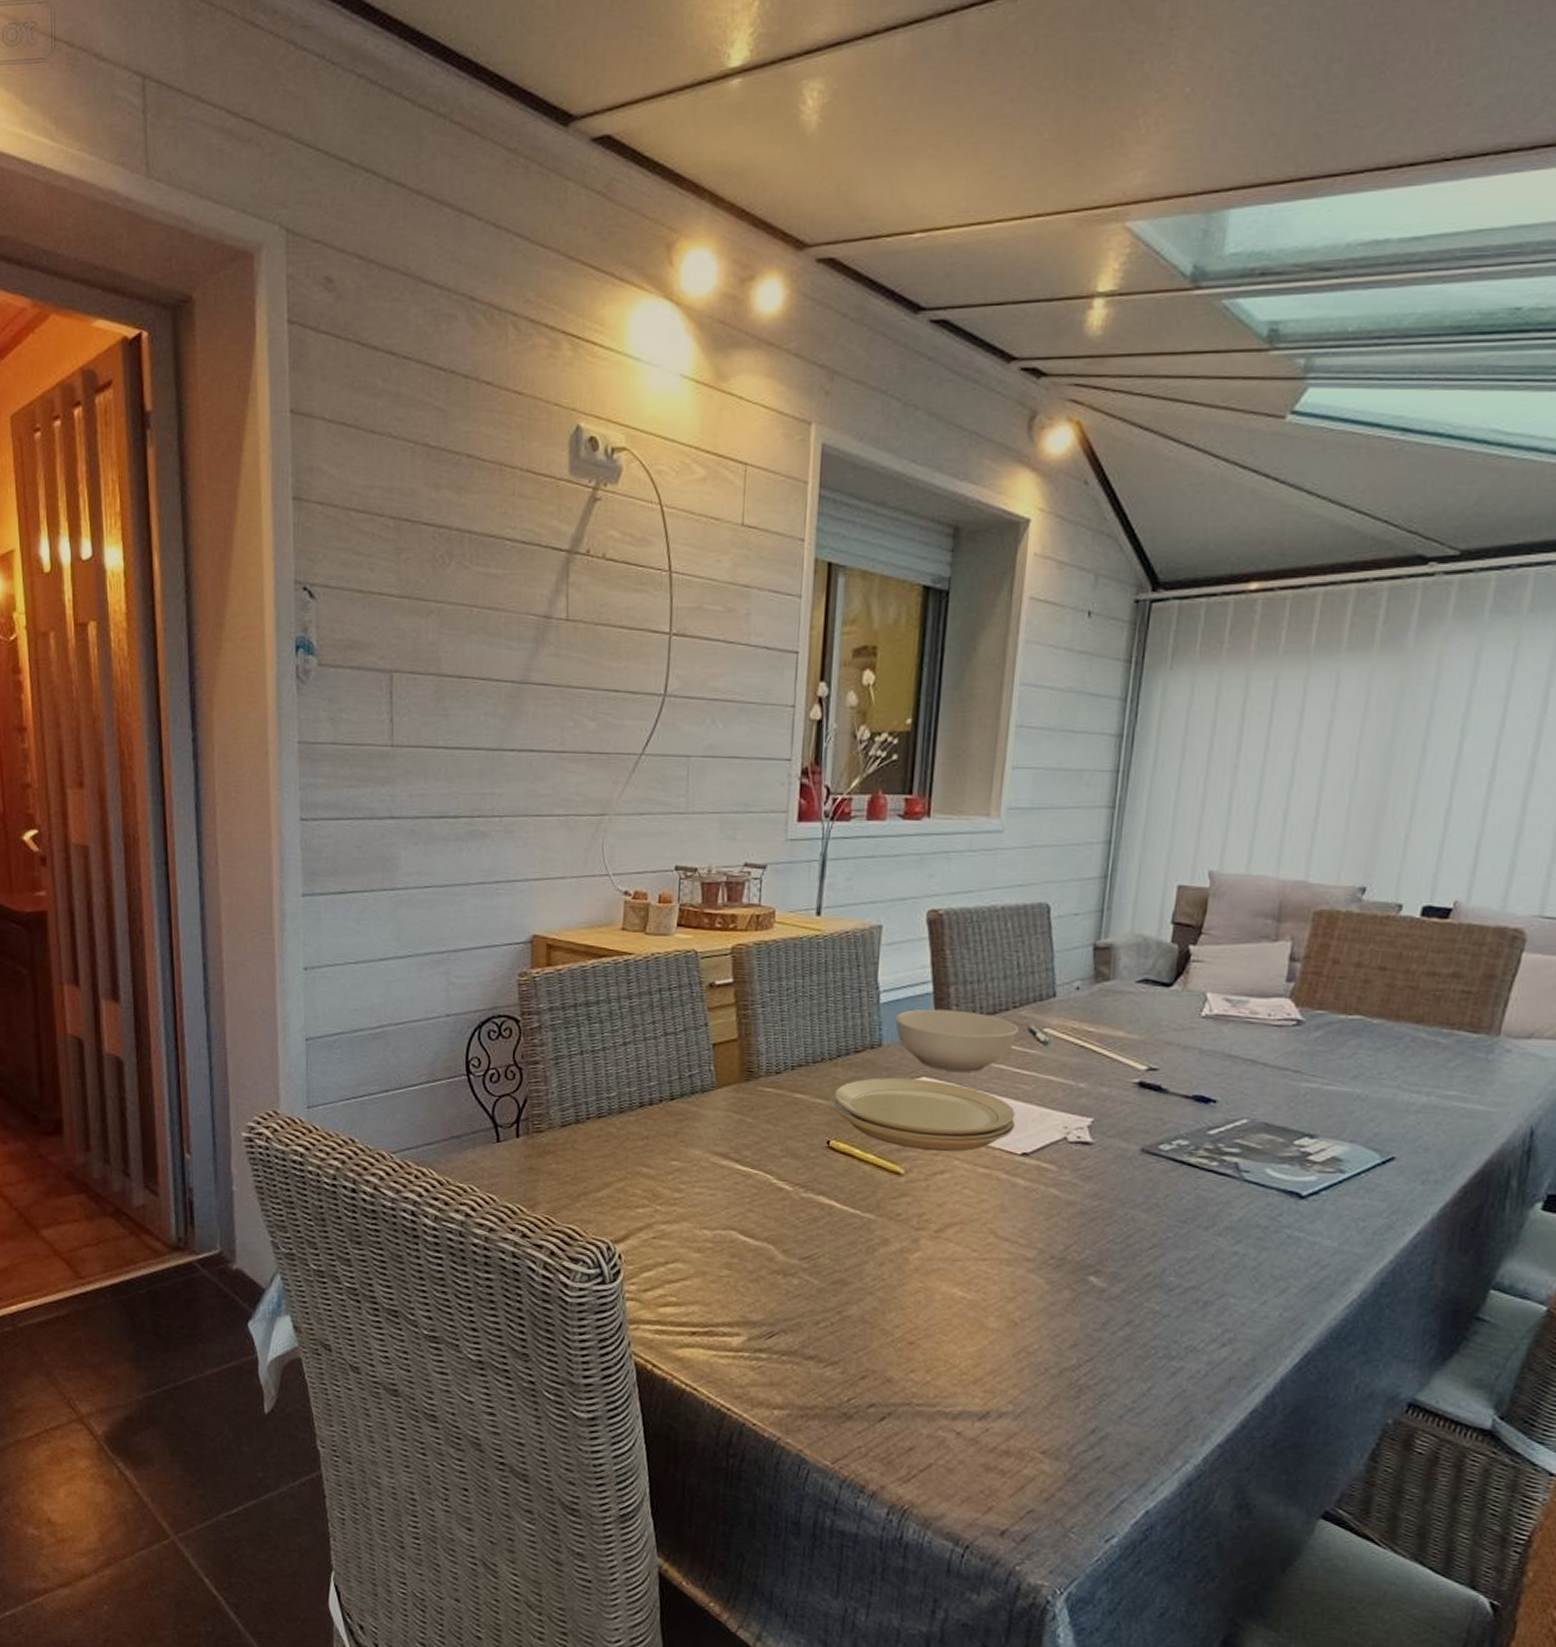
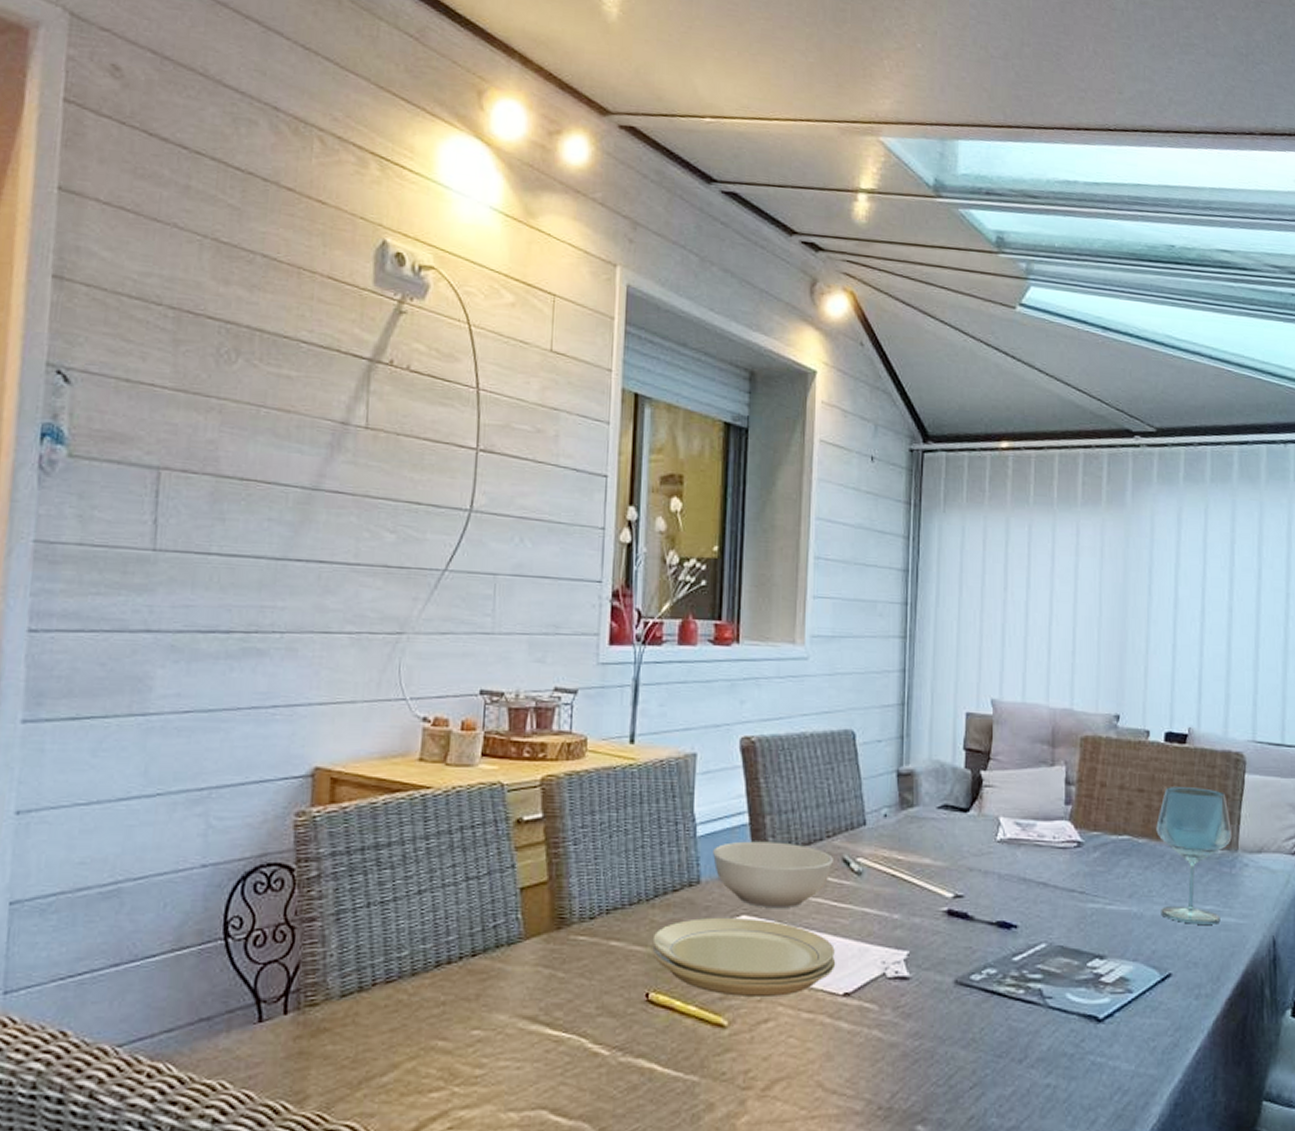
wine glass: none [1390,965,1495,1111] -> present [1156,787,1232,924]

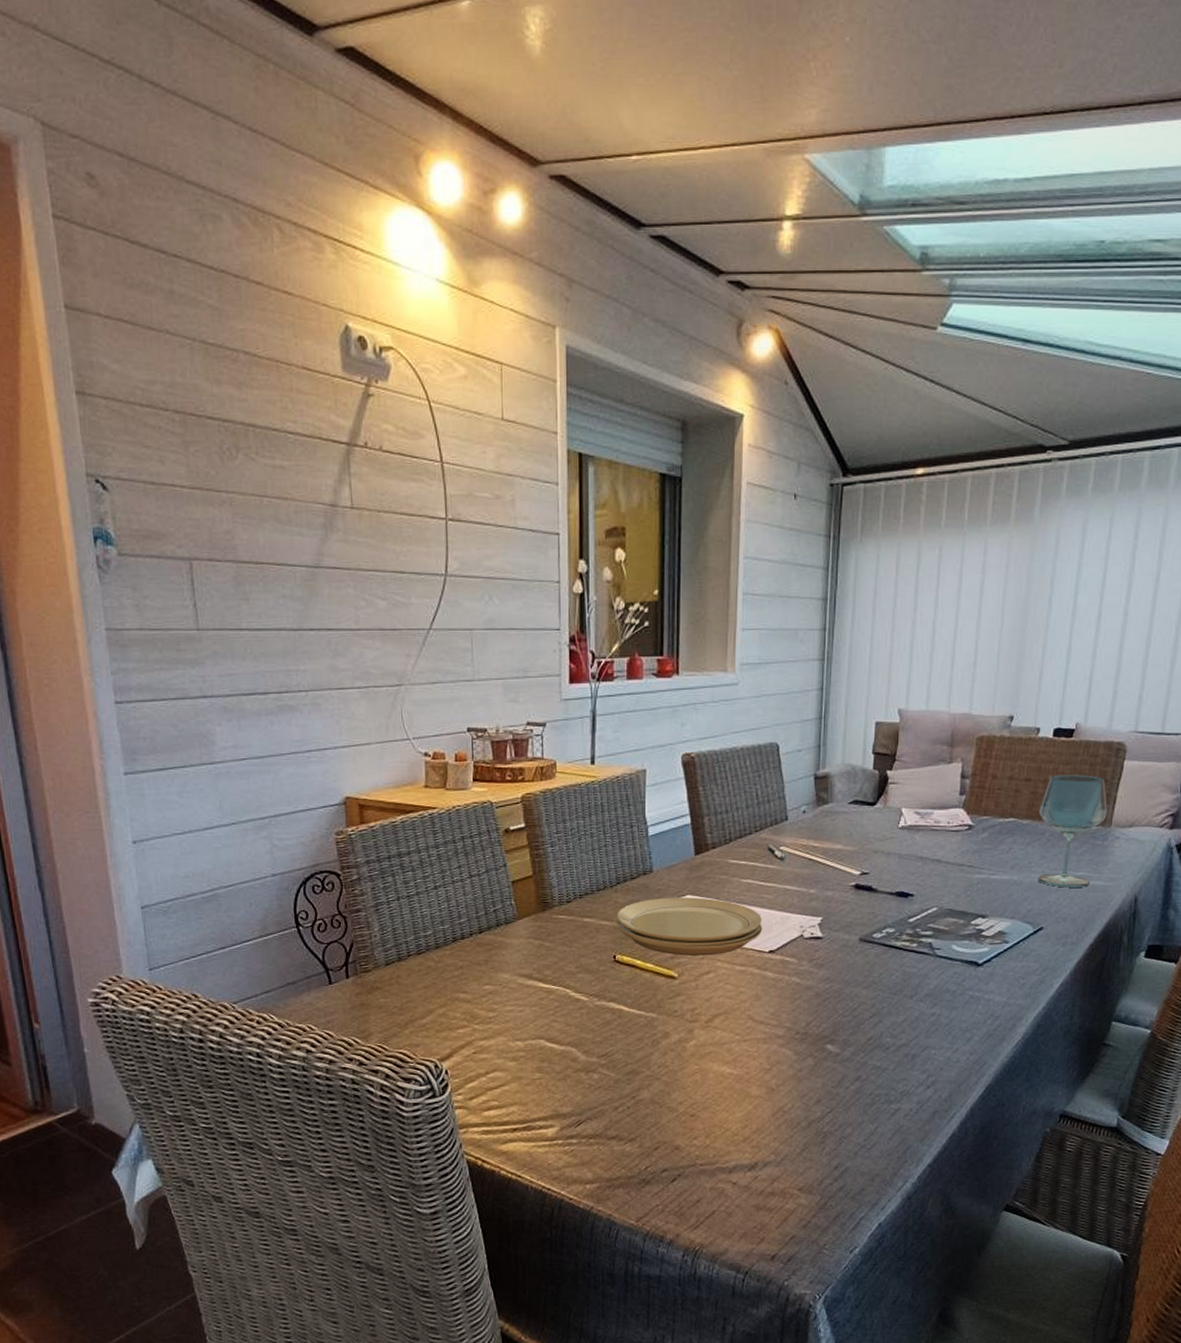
bowl: present [713,841,833,908] -> none [662,837,760,888]

